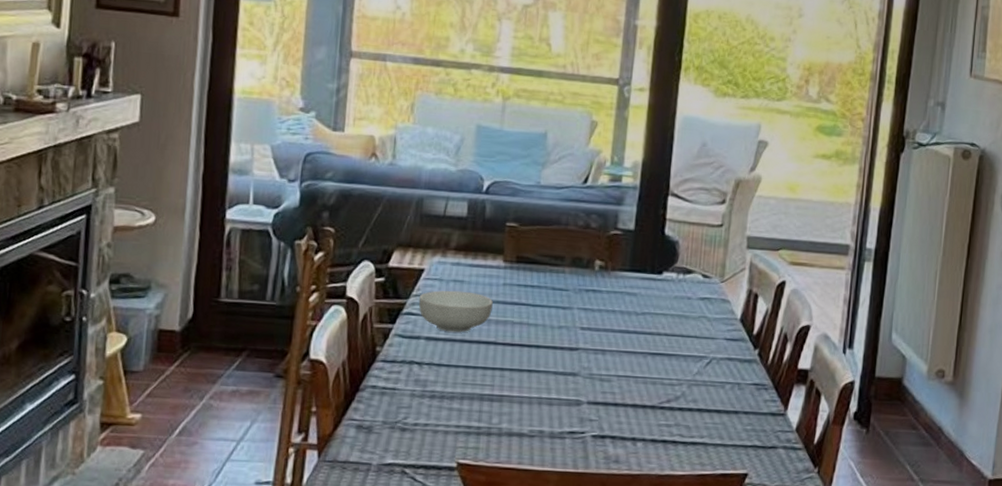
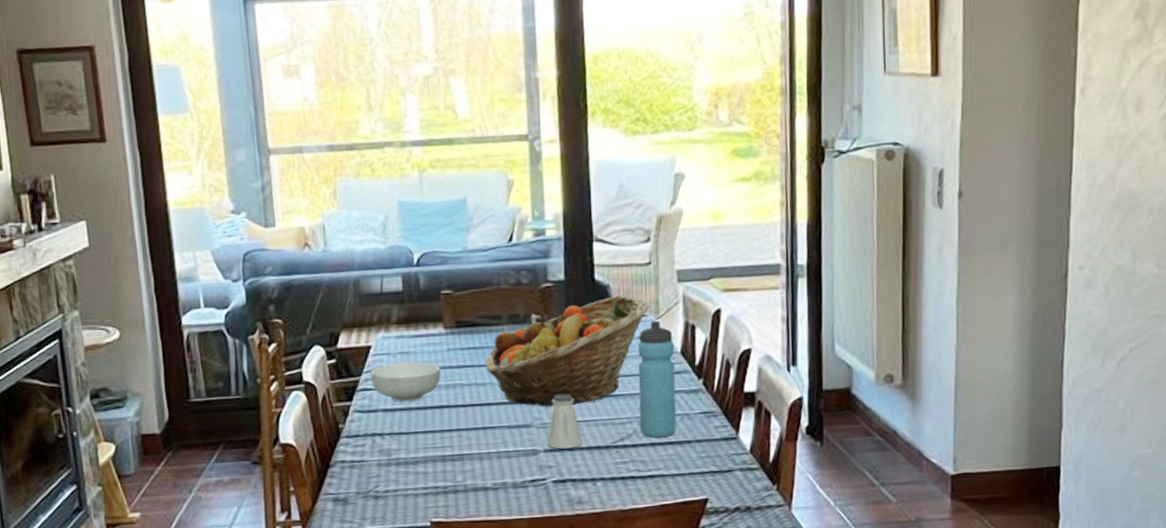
fruit basket: none [540,253,716,360] -> present [485,295,650,407]
saltshaker: none [591,346,629,404] -> present [546,394,583,449]
water bottle: none [689,283,735,405] -> present [637,320,677,438]

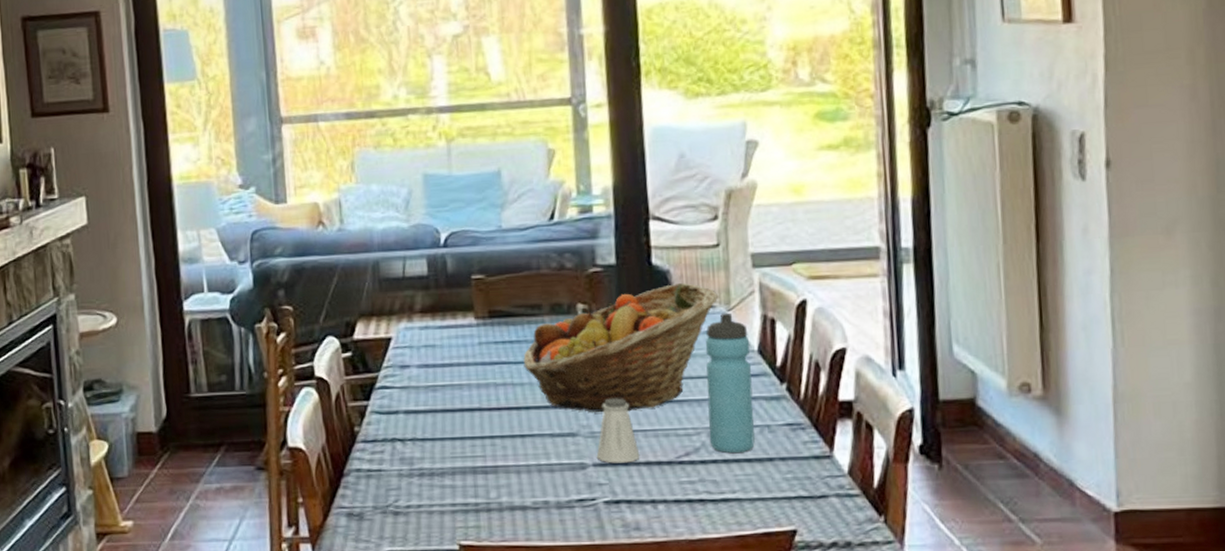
cereal bowl: present [370,361,441,402] -> none [390,356,471,403]

